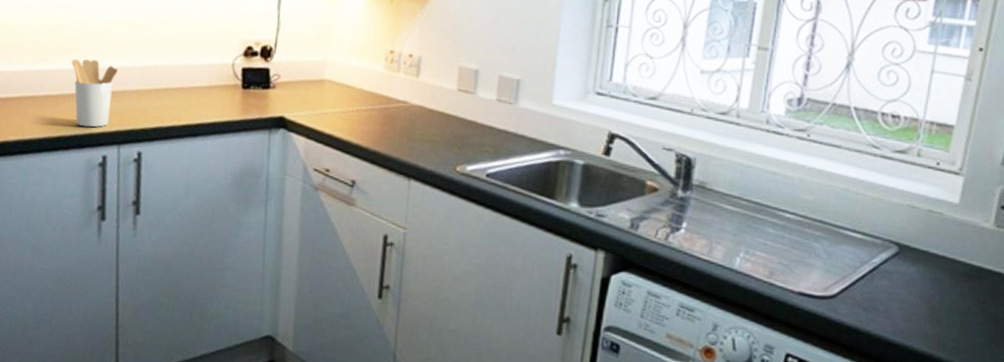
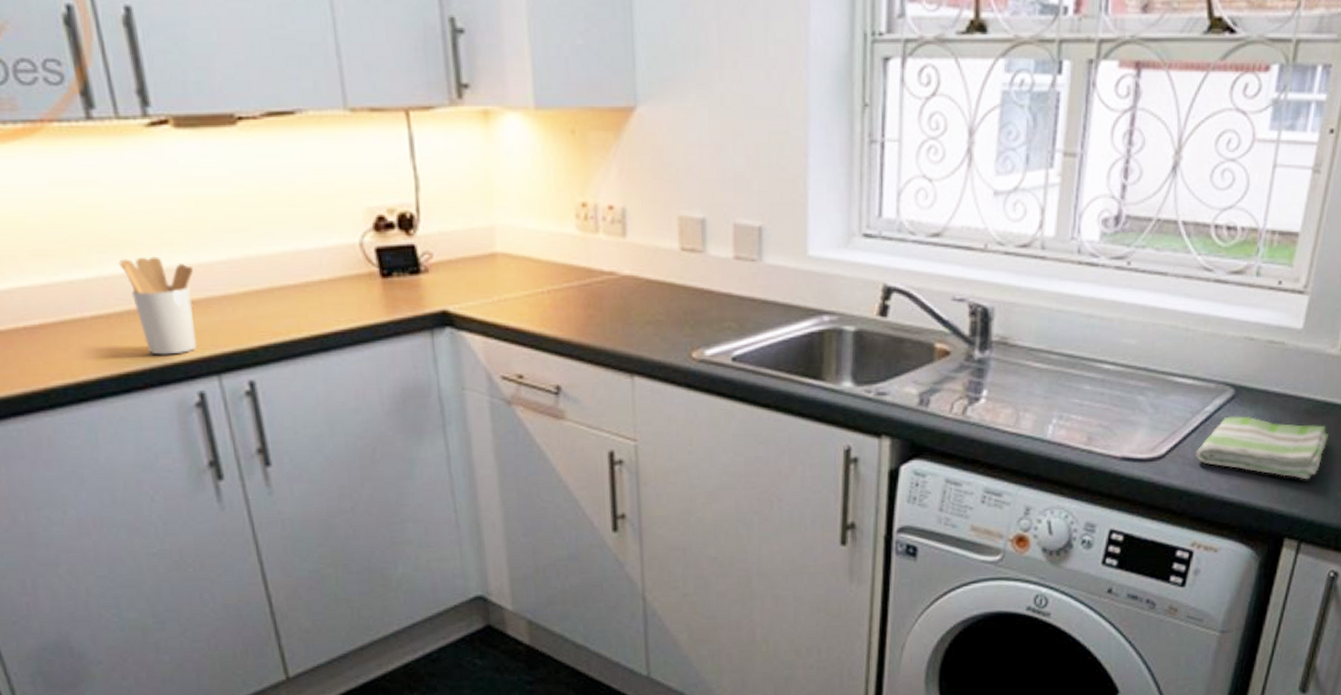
dish towel: none [863,269,984,334] -> present [1195,416,1328,480]

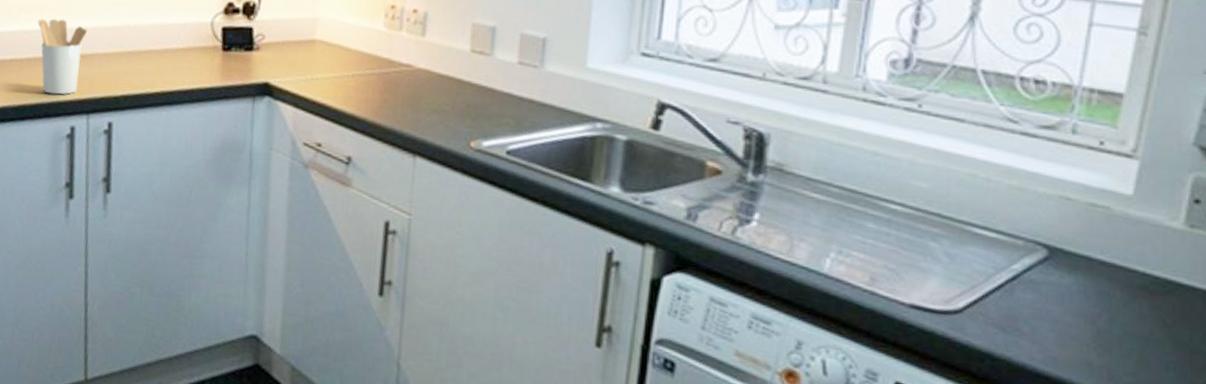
dish towel: present [1195,416,1328,480] -> none [999,279,1173,366]

